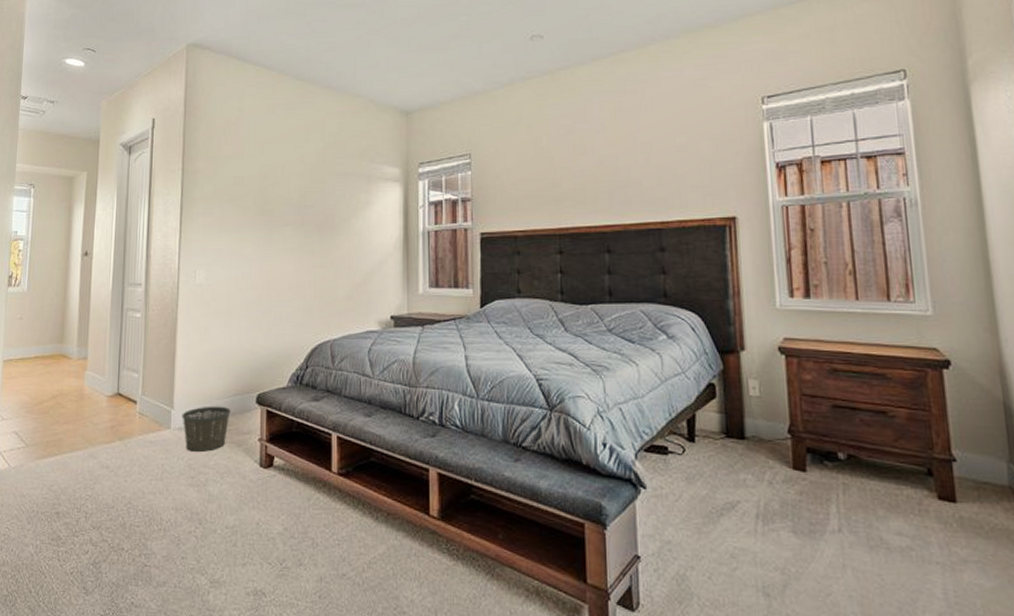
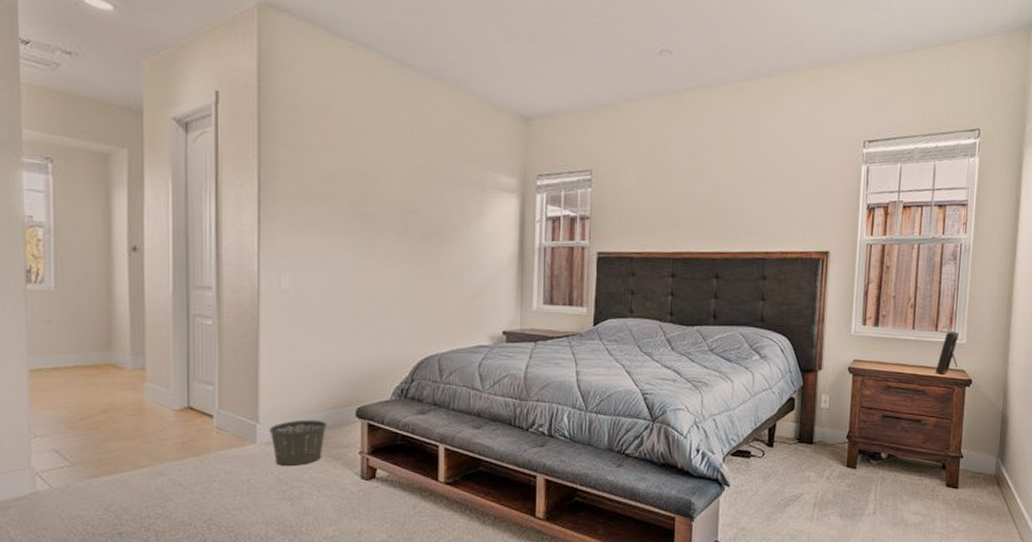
picture frame: none [896,301,926,354] -> present [935,331,959,374]

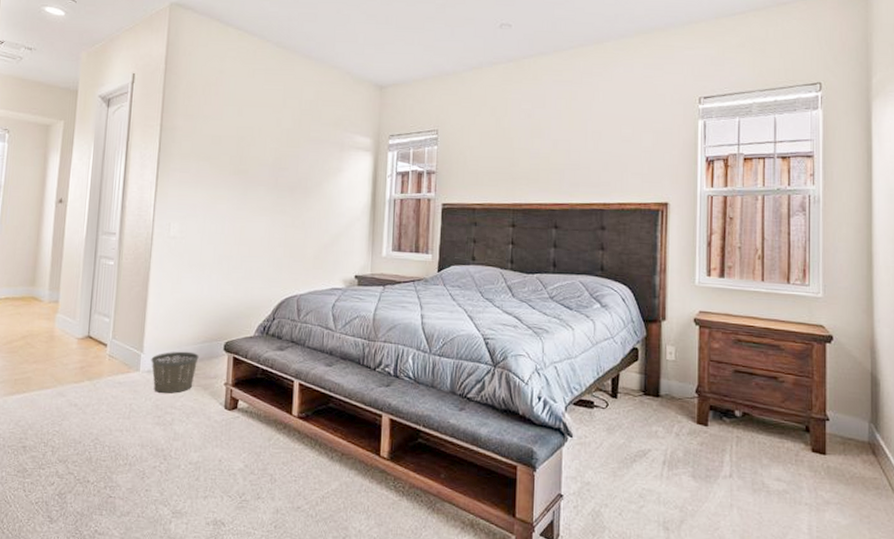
picture frame: present [935,331,959,374] -> none [790,284,815,329]

